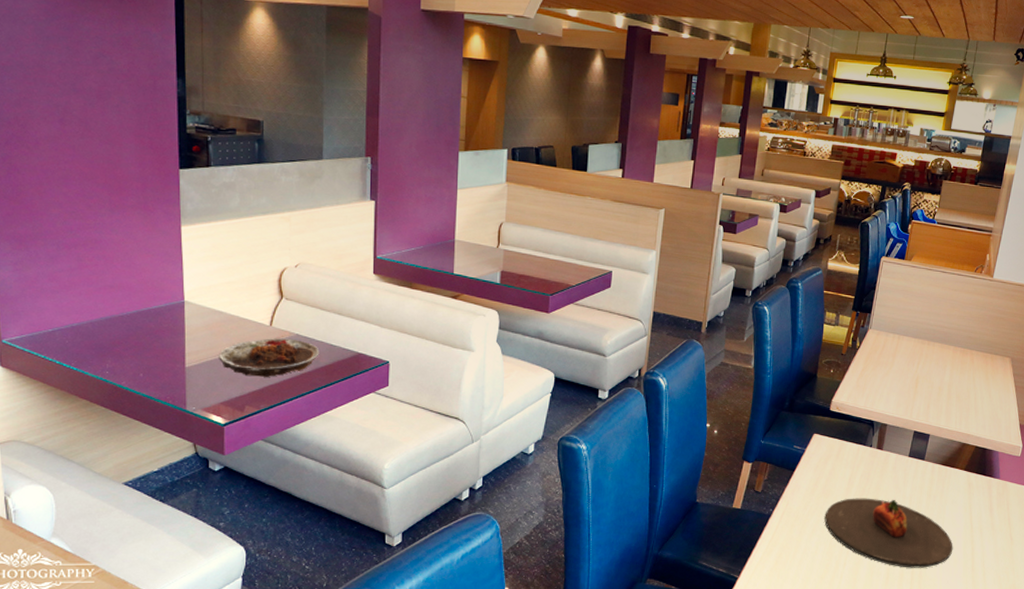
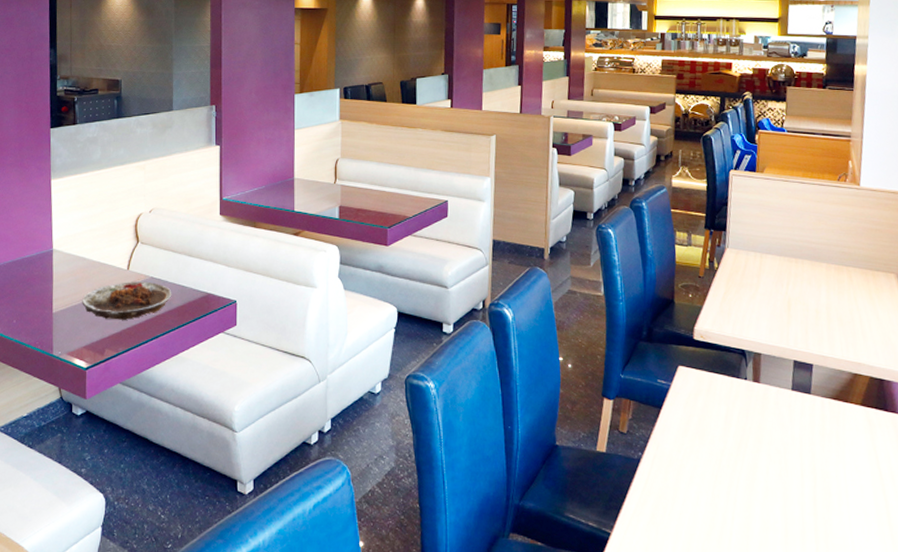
plate: present [824,498,953,568] -> none [702,439,862,524]

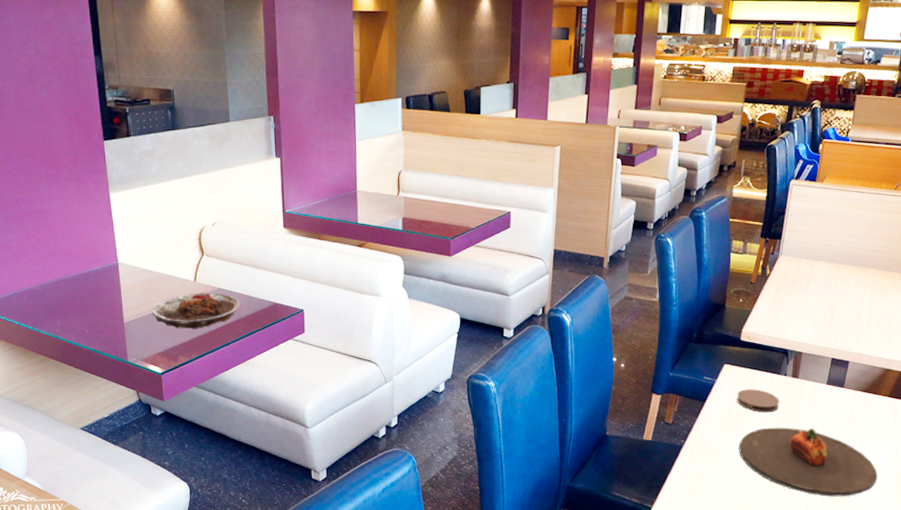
coaster: none [695,394,742,422] -> present [737,389,779,413]
plate: none [702,439,862,524] -> present [739,427,878,497]

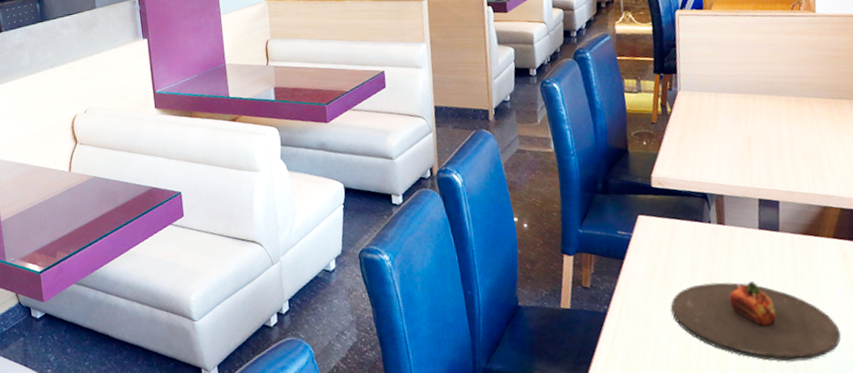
plate: present [152,292,240,329] -> none [28,181,116,222]
coaster: present [737,389,779,413] -> none [658,240,709,267]

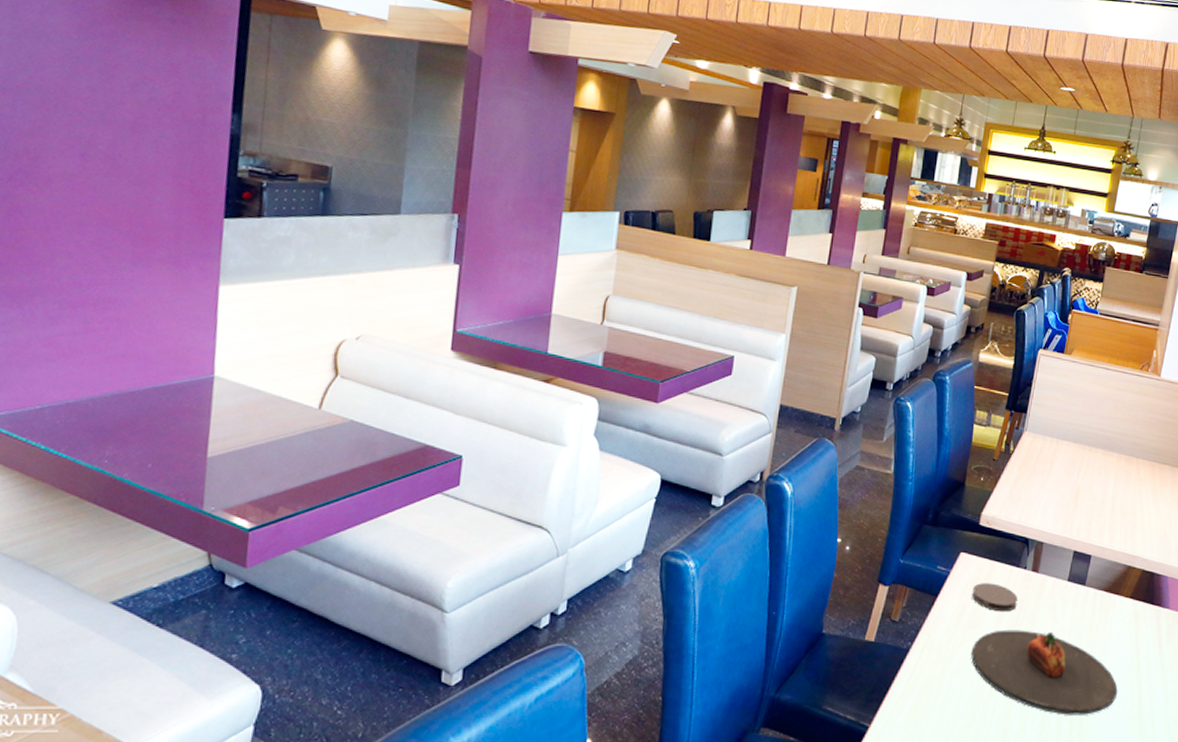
coaster: none [658,240,709,267] -> present [972,583,1018,612]

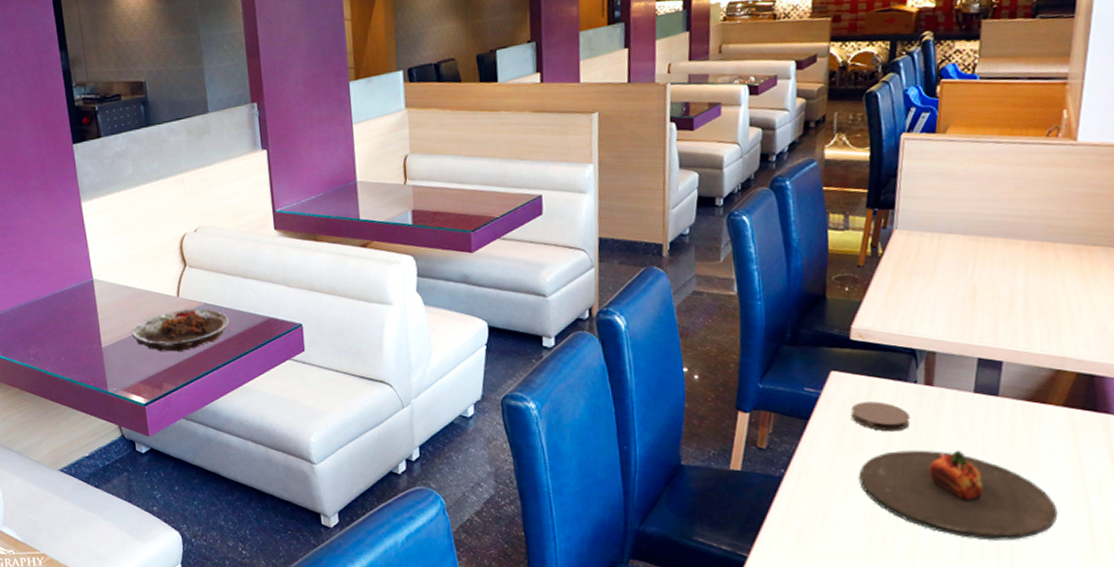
plate: none [250,424,378,472] -> present [131,308,230,352]

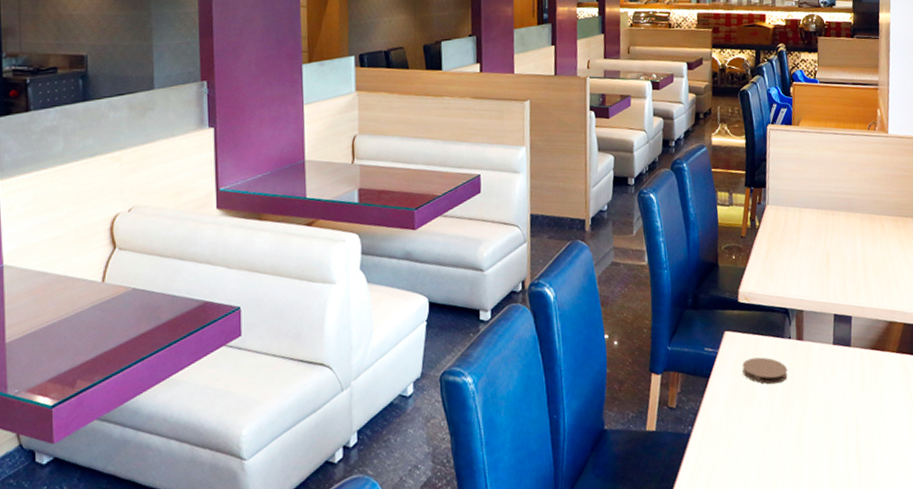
plate: present [131,308,230,352] -> none [44,294,160,344]
plate: present [859,450,1058,541] -> none [751,398,901,478]

